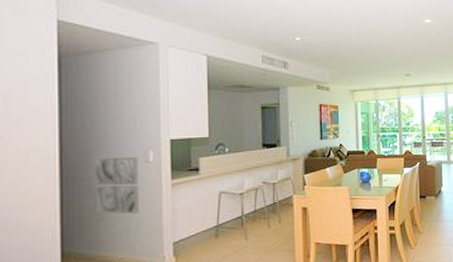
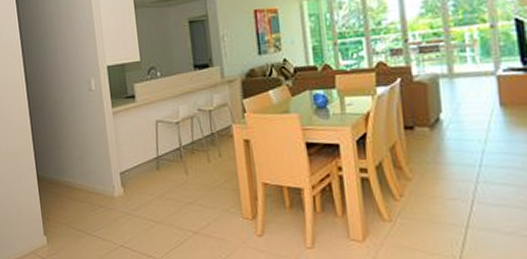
wall art: present [95,156,139,214] -> none [51,85,89,143]

